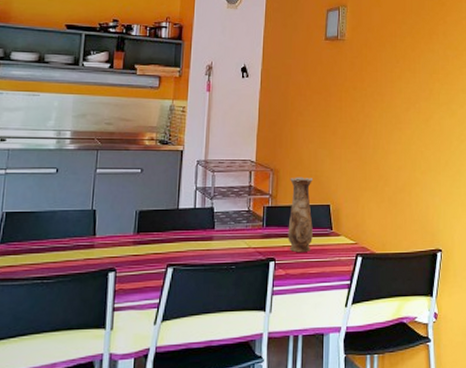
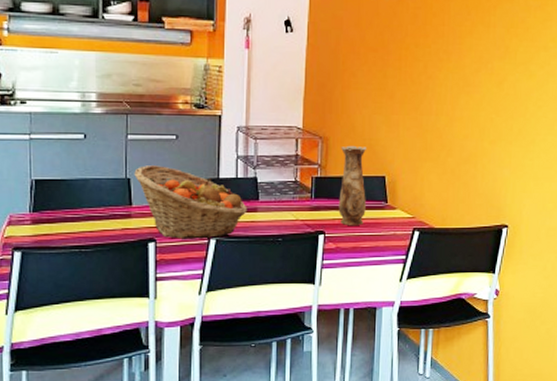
fruit basket: none [100,197,204,269] -> present [134,165,248,239]

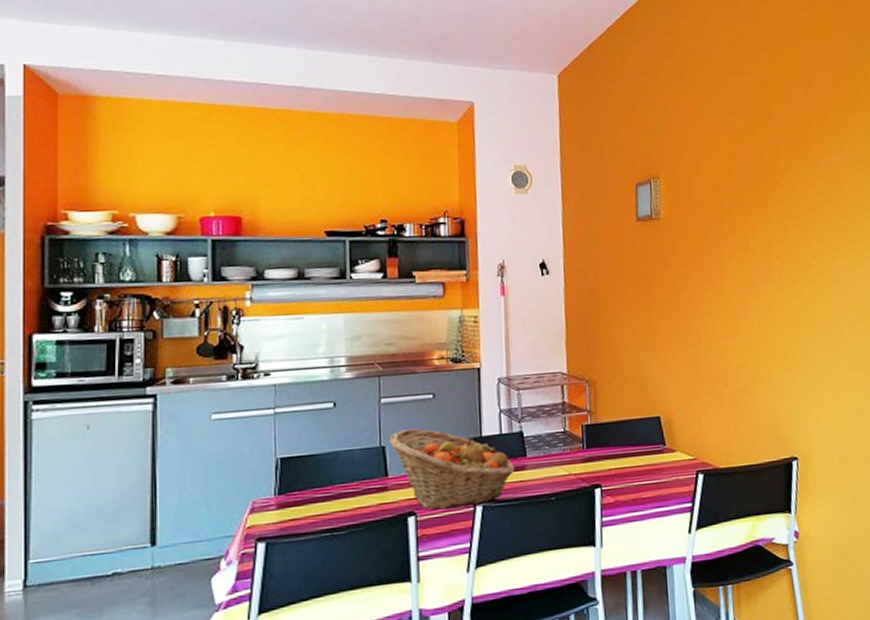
vase: present [338,145,366,225] -> none [610,386,643,475]

